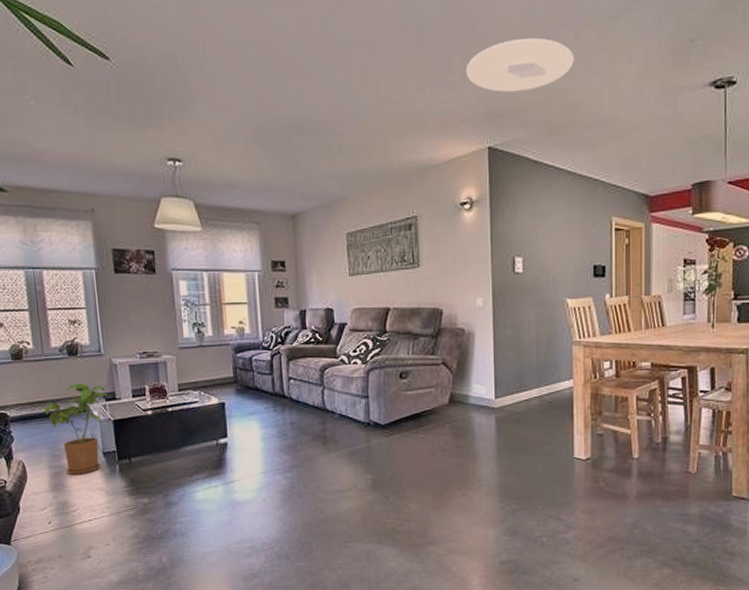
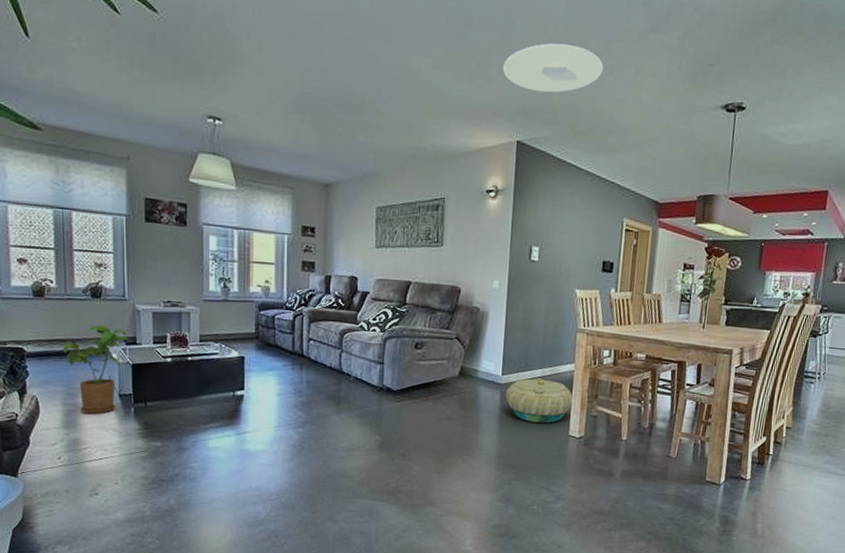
basket: none [501,398,575,447] -> present [506,377,574,423]

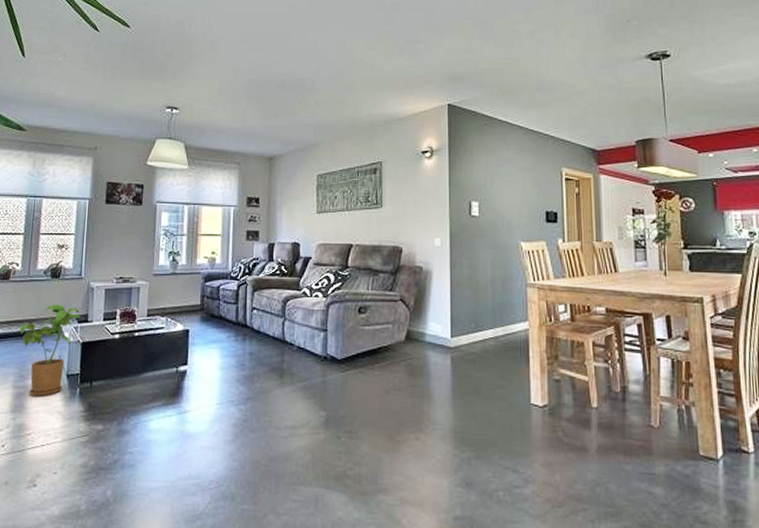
ceiling light: present [502,43,604,93] -> none [429,16,524,60]
basket: present [506,377,574,423] -> none [457,339,531,390]

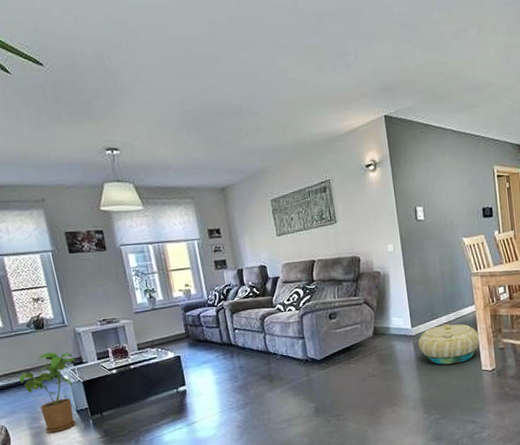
basket: none [457,339,531,390] -> present [418,323,480,365]

